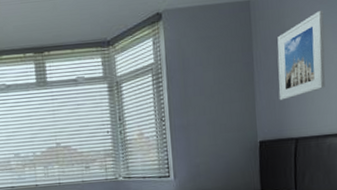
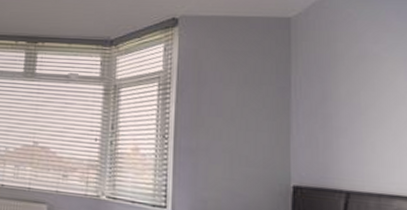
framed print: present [277,10,325,100] -> none [324,39,393,140]

